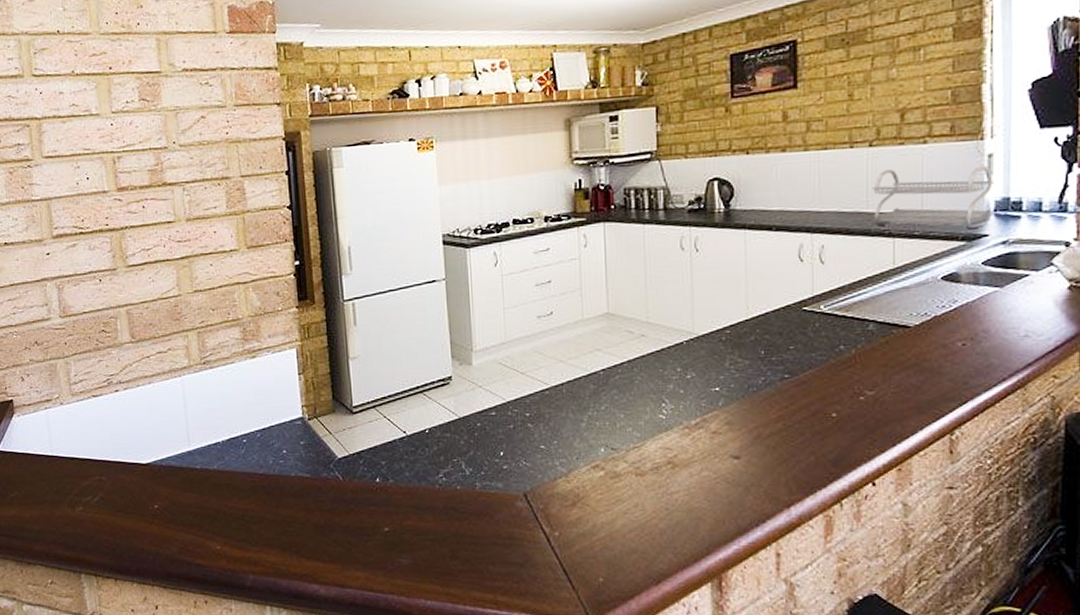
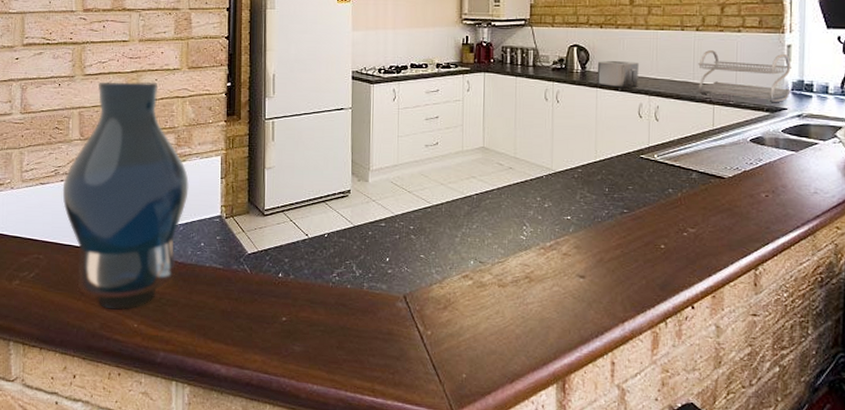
vase: none [118,267,263,531] -> present [62,81,189,310]
toaster: none [744,192,797,227] -> present [596,60,639,88]

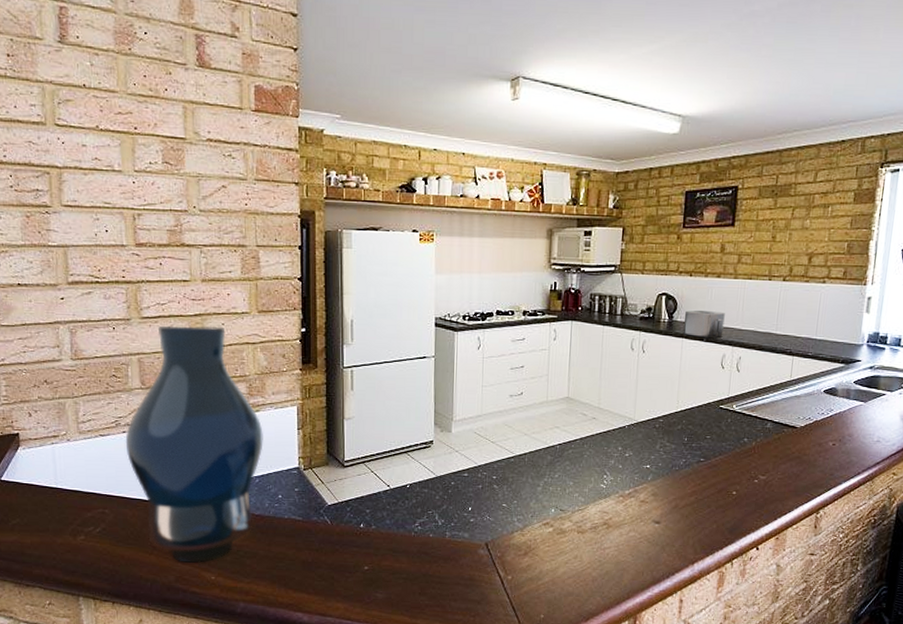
dish rack: present [698,50,791,103] -> none [780,301,870,355]

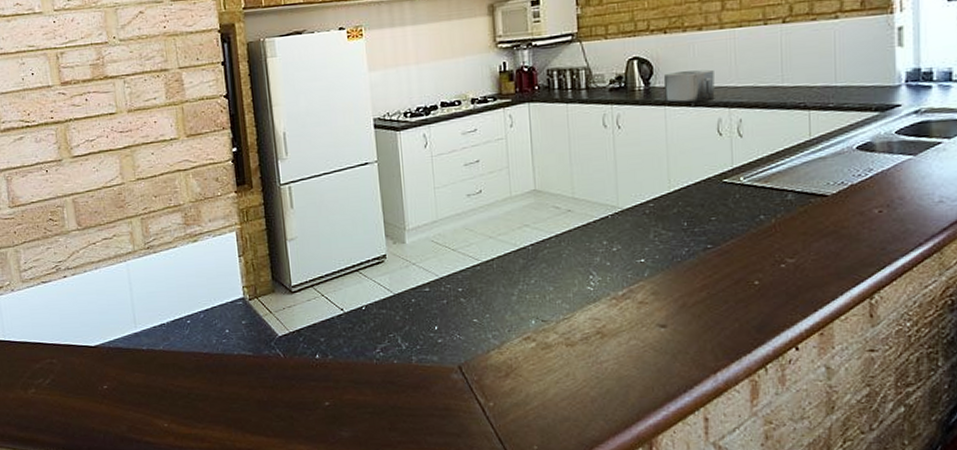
vase: present [125,326,263,563] -> none [66,156,205,410]

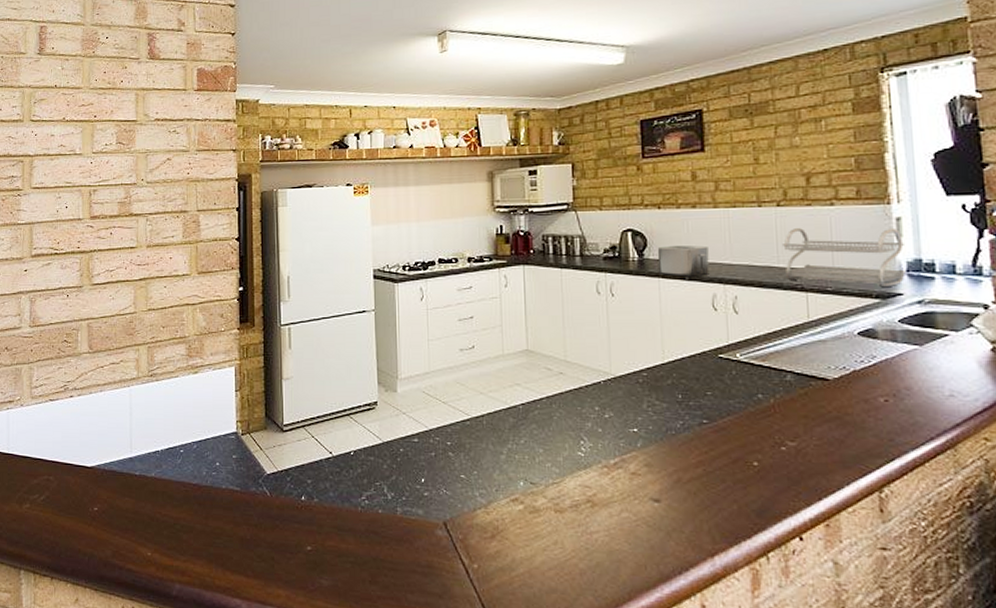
dish rack: none [787,39,905,100] -> present [783,228,906,288]

